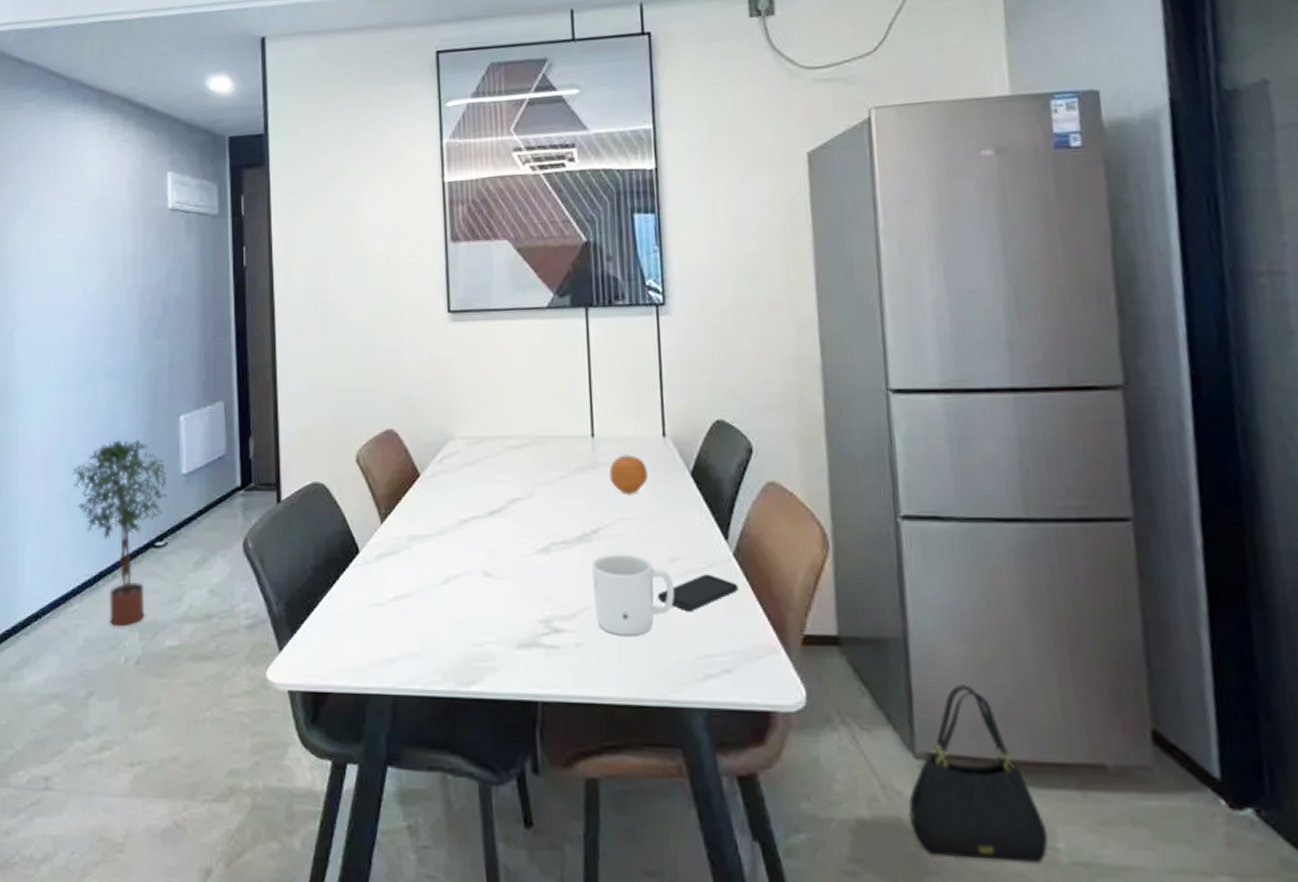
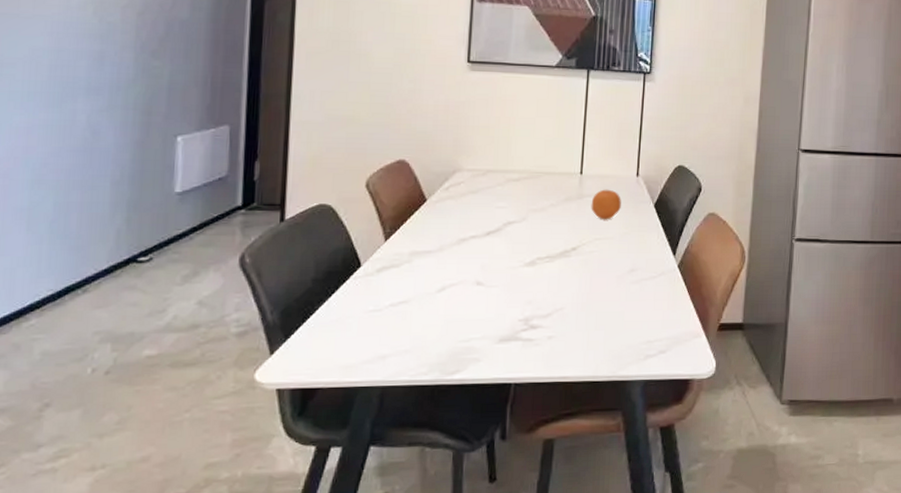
potted tree: present [72,439,168,627] -> none [37,155,158,339]
mug: present [591,553,675,637] -> none [567,266,631,330]
mobile phone: present [658,574,739,611] -> none [618,281,679,308]
handbag: present [908,684,1049,863] -> none [771,353,854,468]

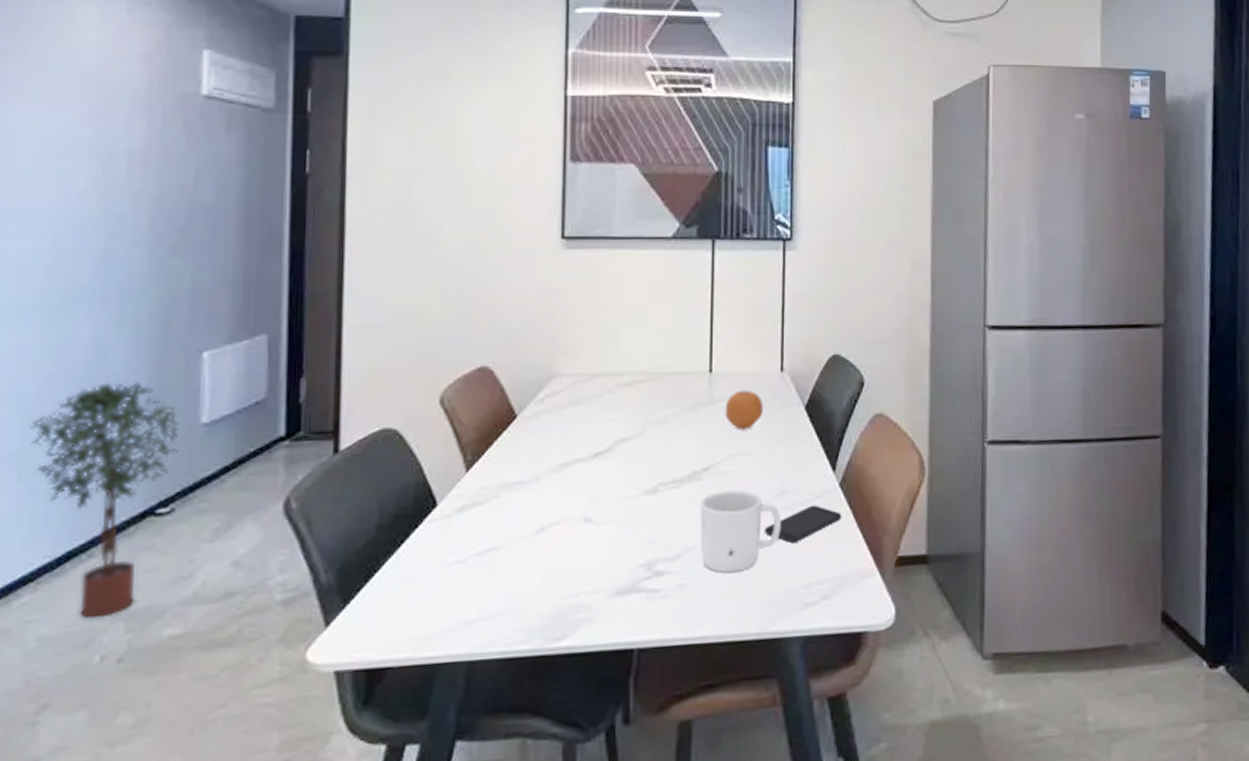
potted tree: none [37,155,158,339] -> present [30,381,180,619]
mug: none [567,266,631,330] -> present [700,490,782,574]
mobile phone: none [618,281,679,308] -> present [765,505,842,543]

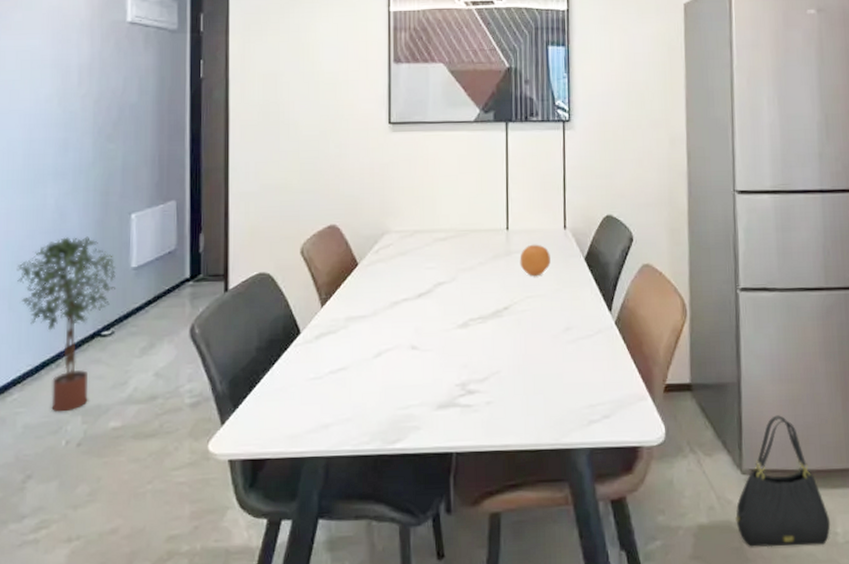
mug: present [700,490,782,574] -> none [502,325,569,394]
mobile phone: present [765,505,842,543] -> none [555,339,618,370]
handbag: none [974,588,1081,744] -> present [735,415,831,547]

